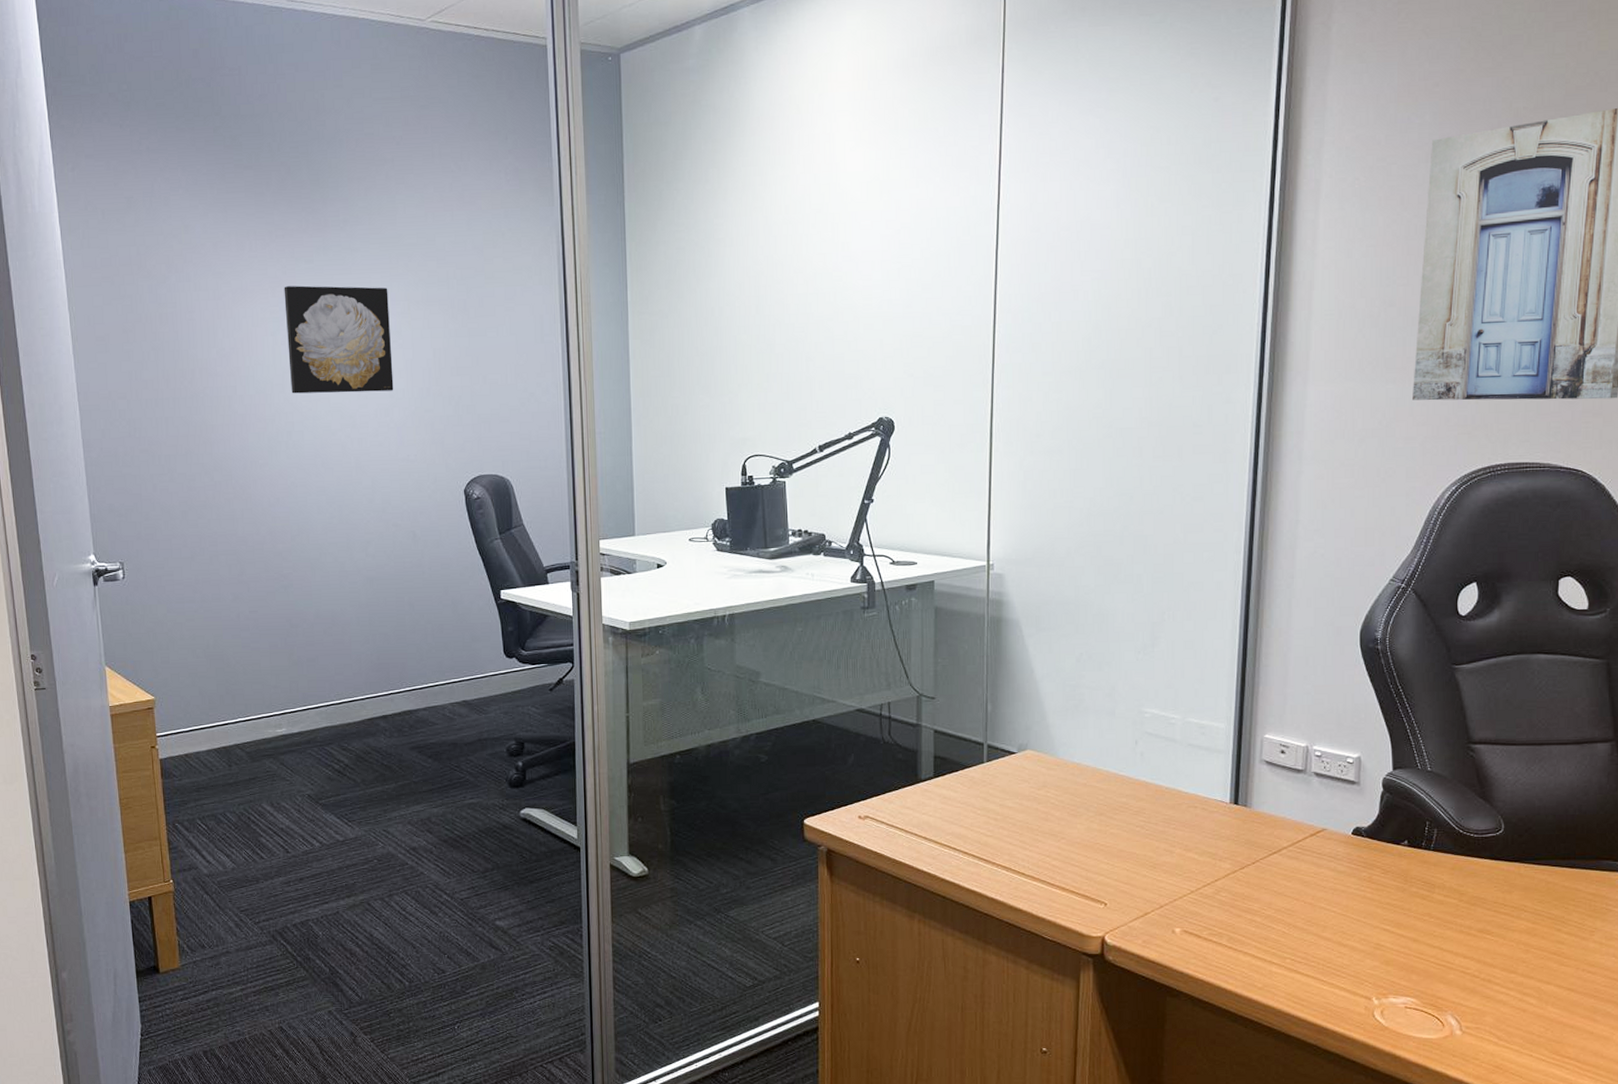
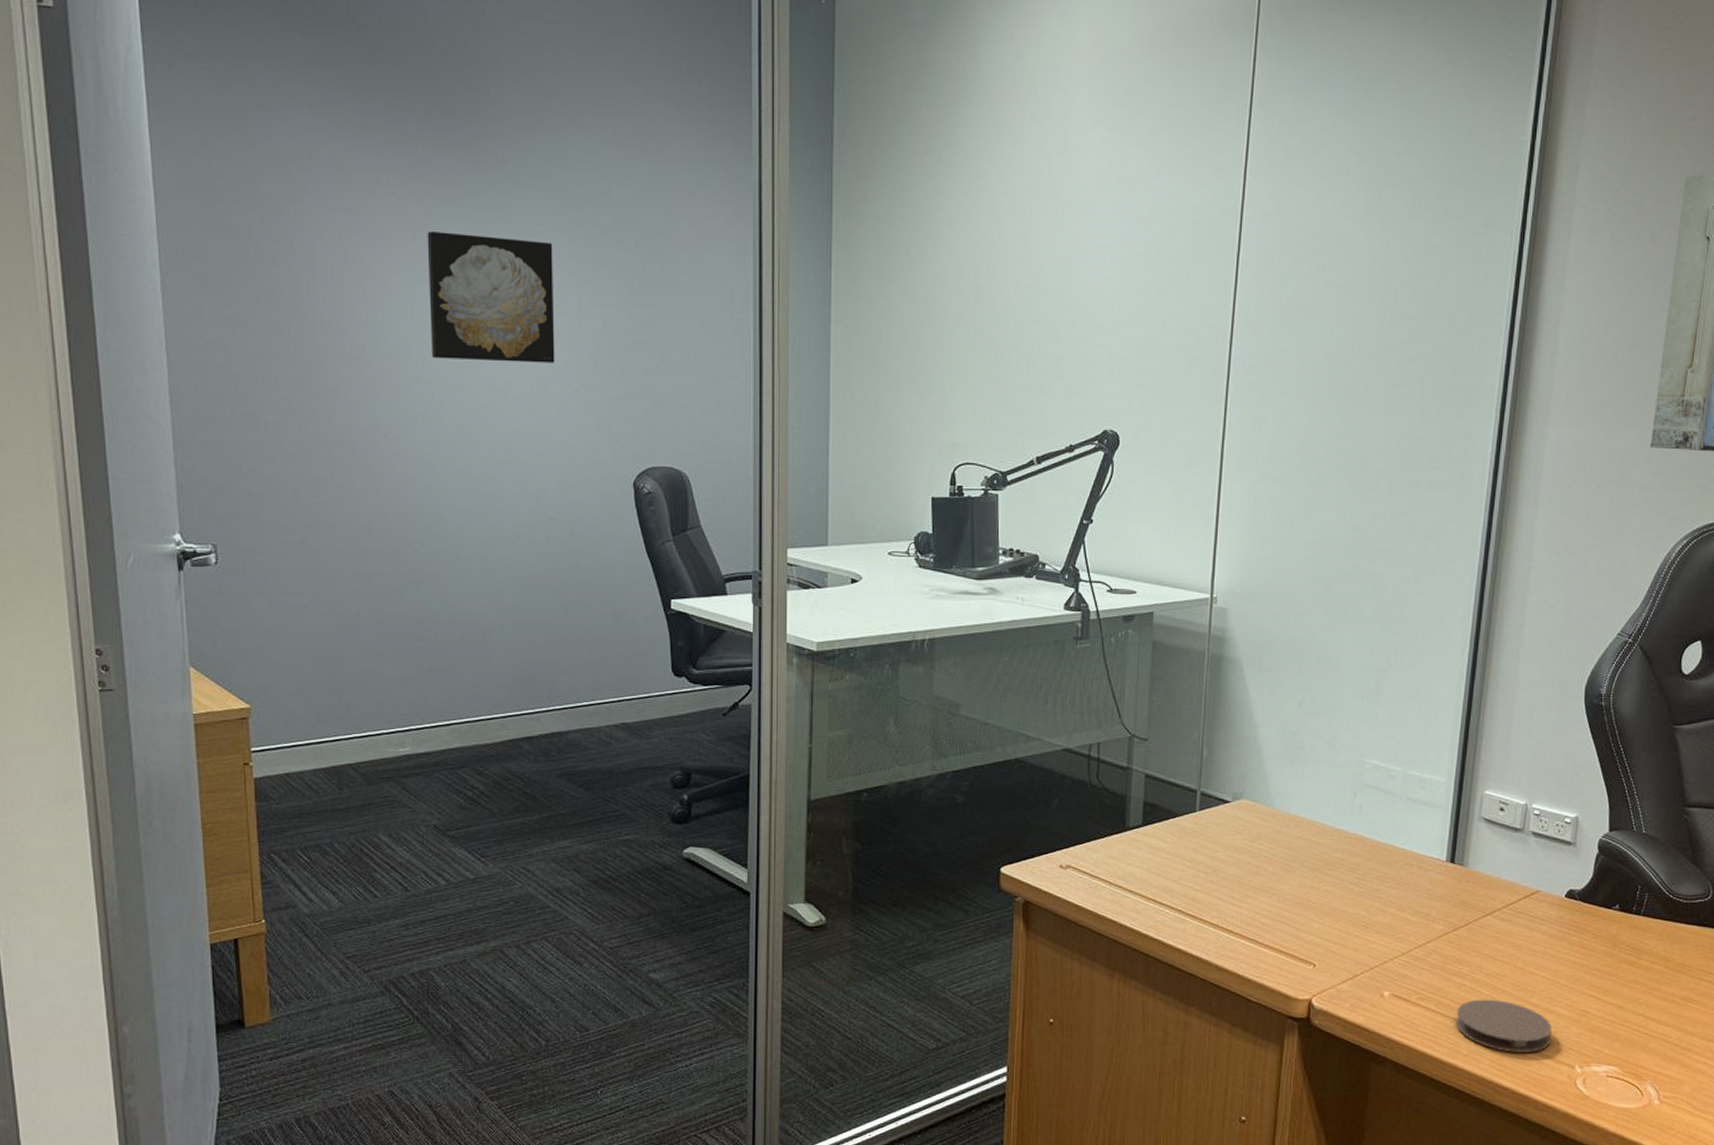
coaster: none [1248,934,1346,986] -> present [1456,999,1552,1054]

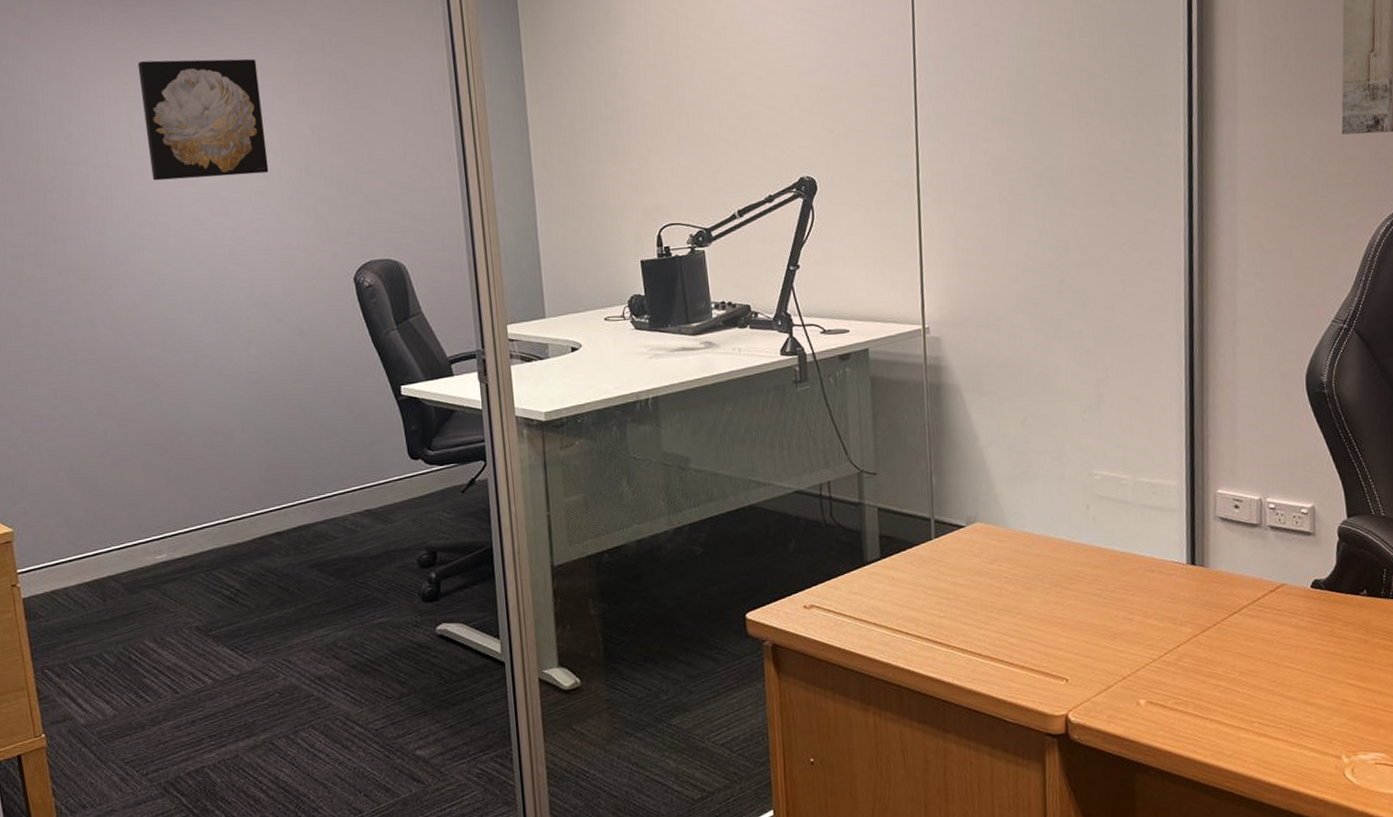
coaster: present [1456,999,1552,1054] -> none [1215,697,1314,749]

